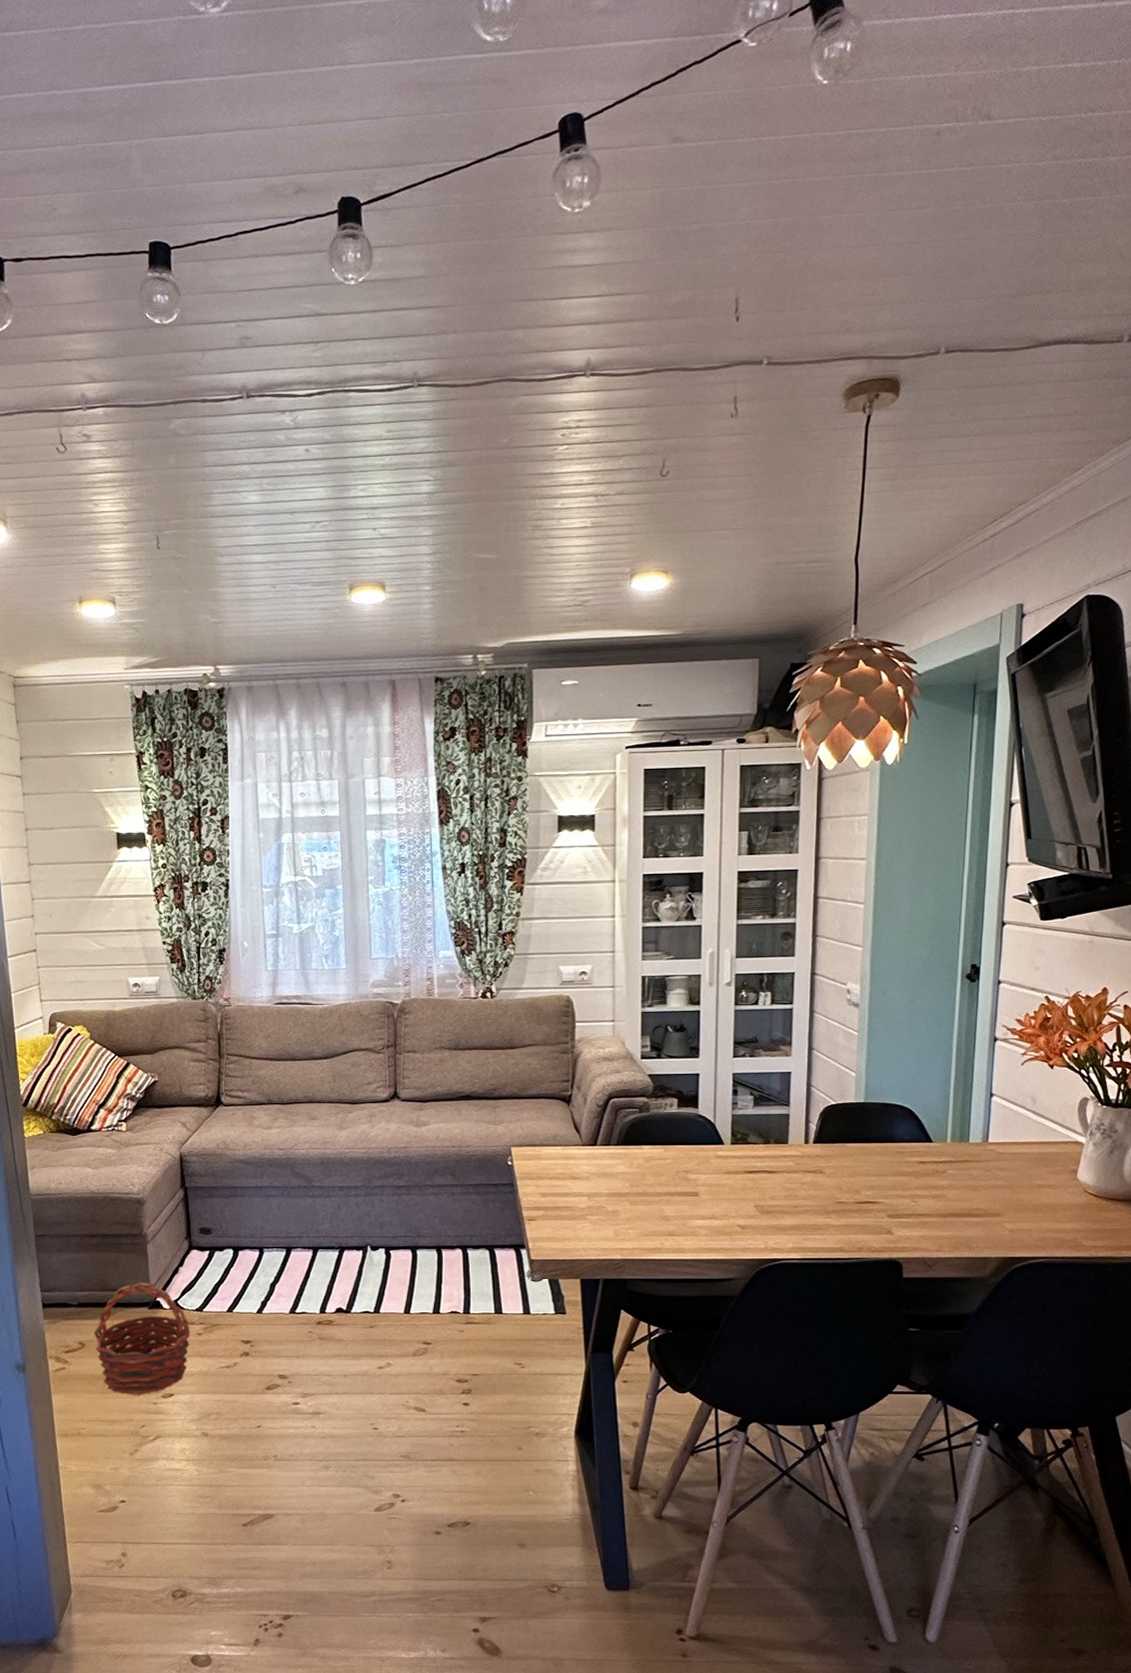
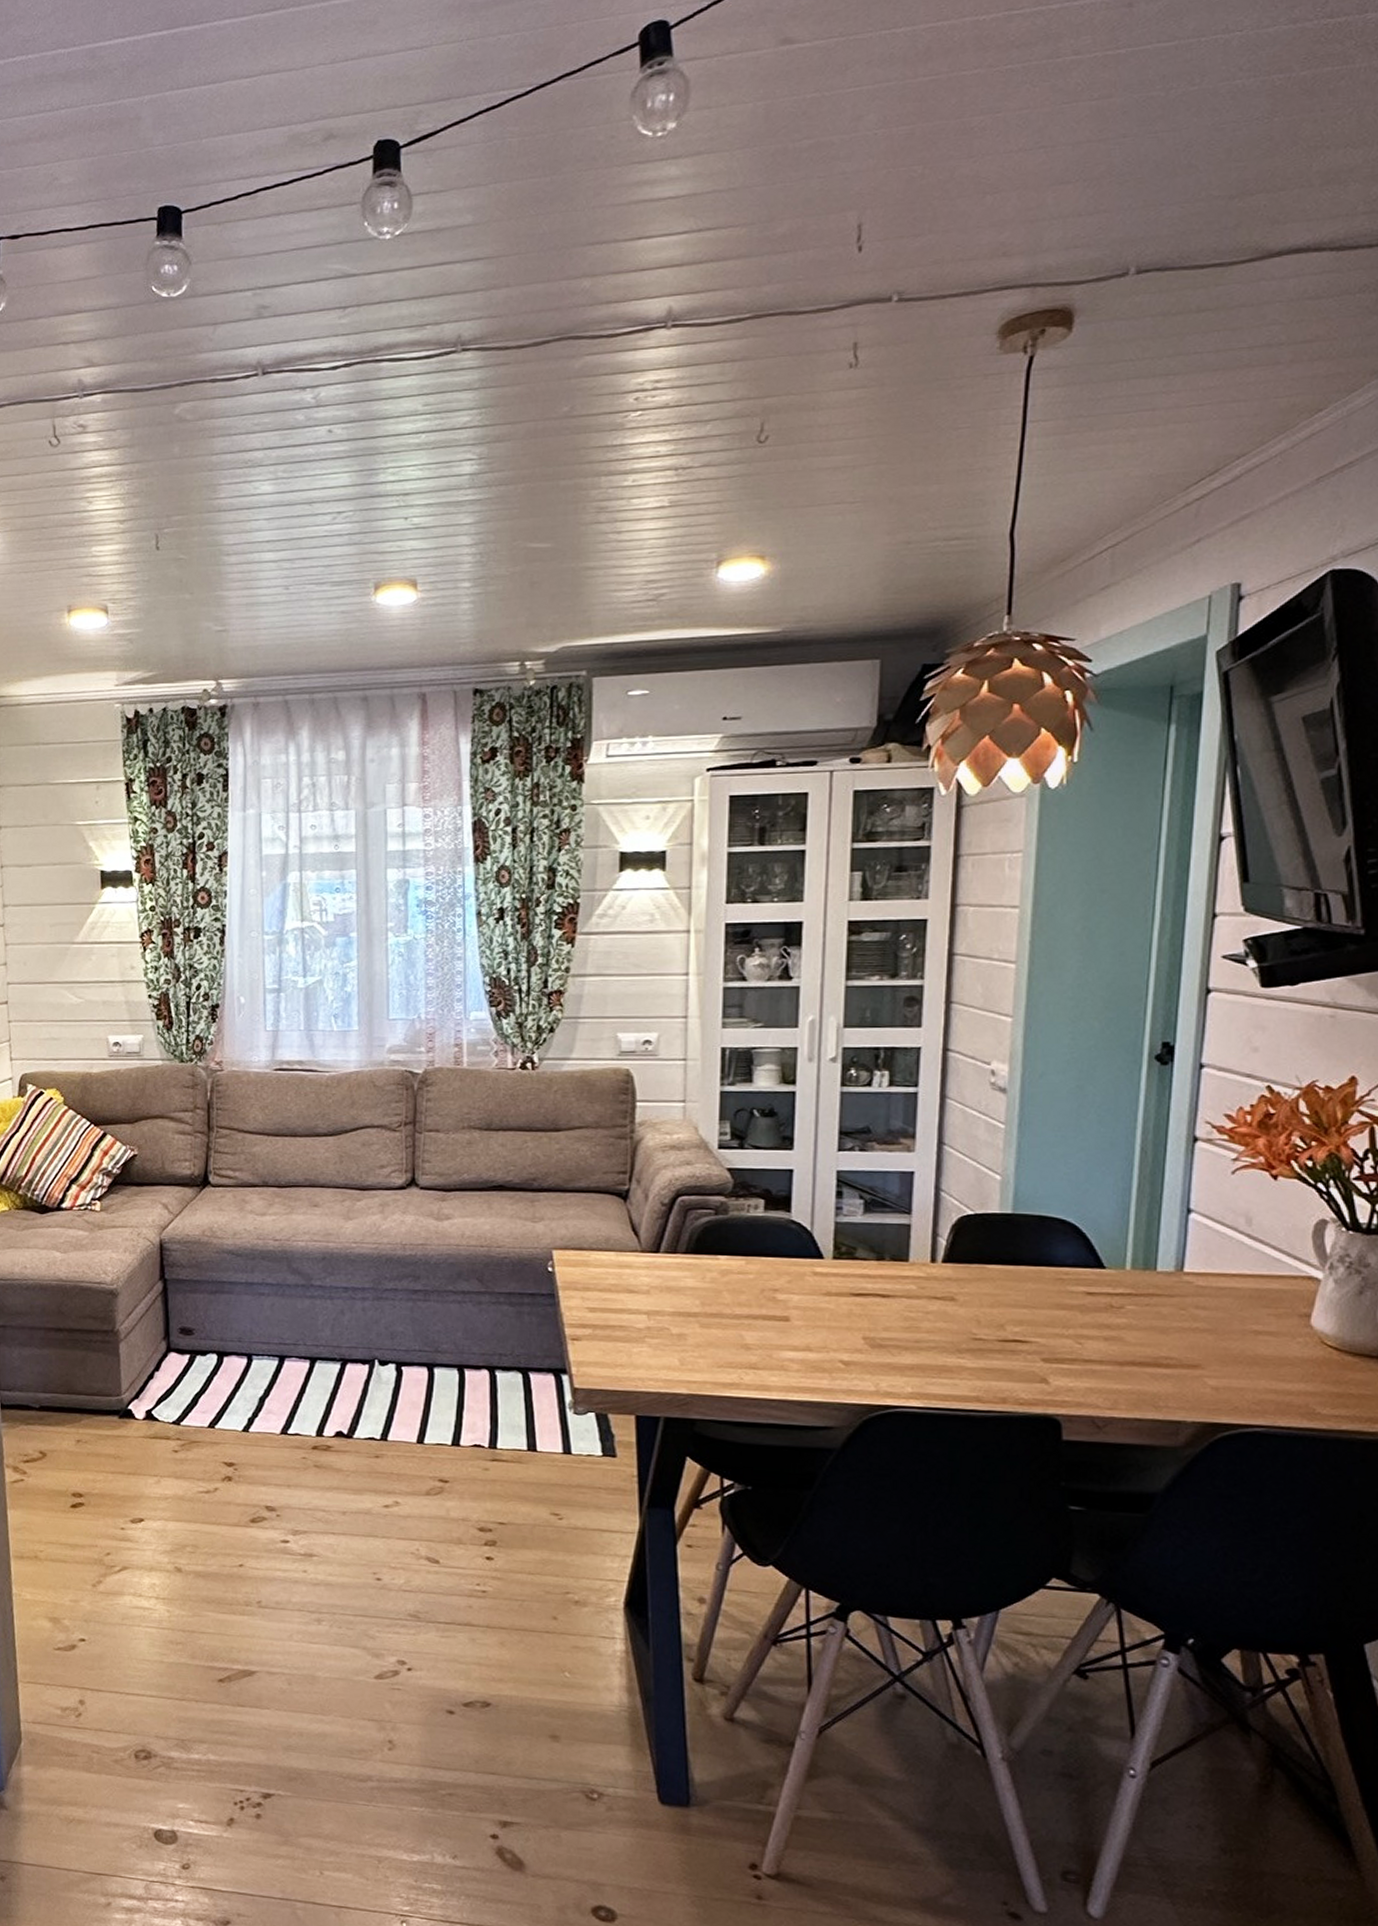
basket: present [94,1282,190,1395] -> none [56,1386,165,1518]

